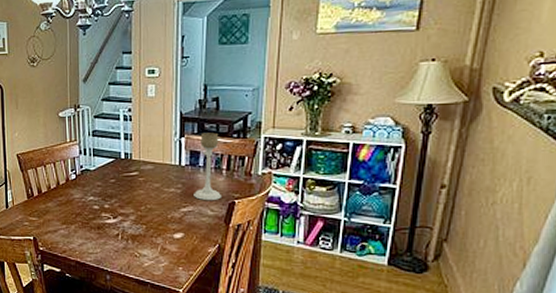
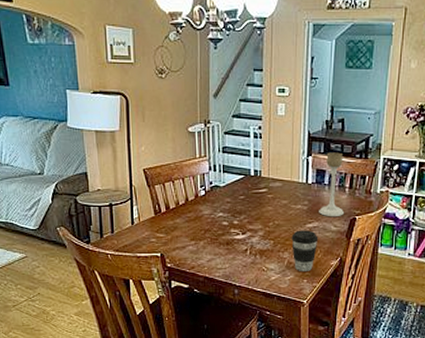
coffee cup: none [165,214,194,258] -> present [291,230,319,271]

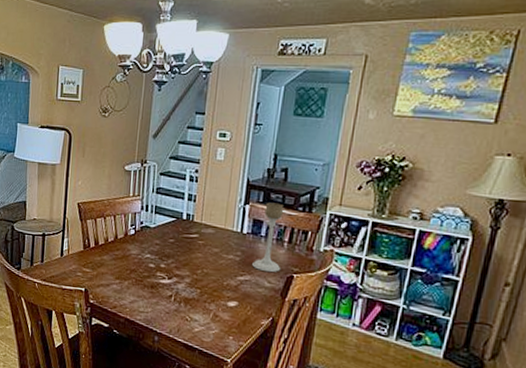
coffee cup: present [291,230,319,271] -> none [219,281,250,328]

